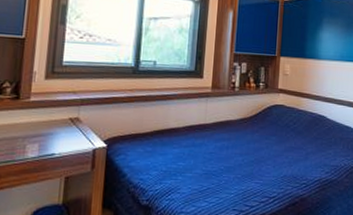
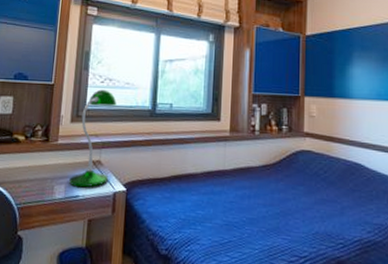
desk lamp: none [44,45,98,146] -> present [69,89,118,188]

